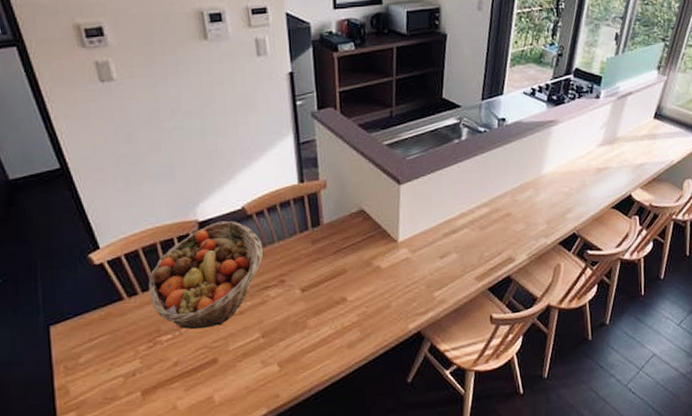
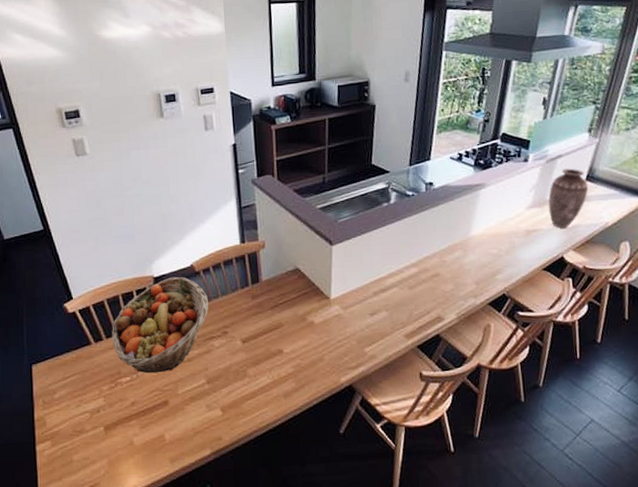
vase: none [618,105,656,166] -> present [548,168,589,229]

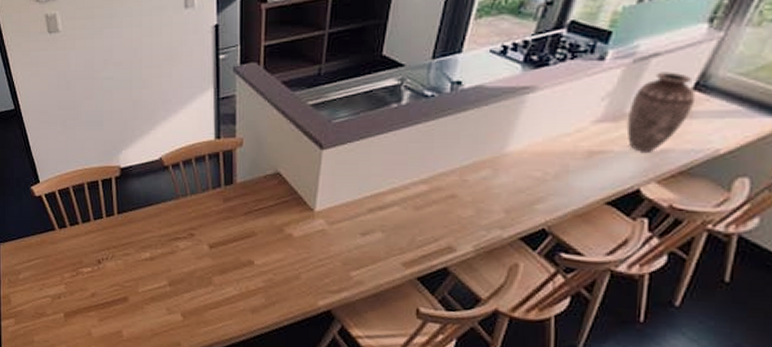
fruit basket: present [112,276,208,374] -> none [76,169,175,268]

